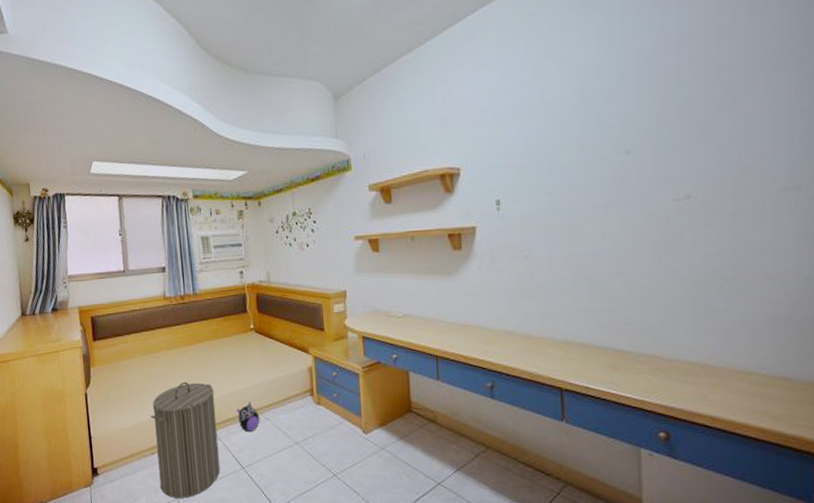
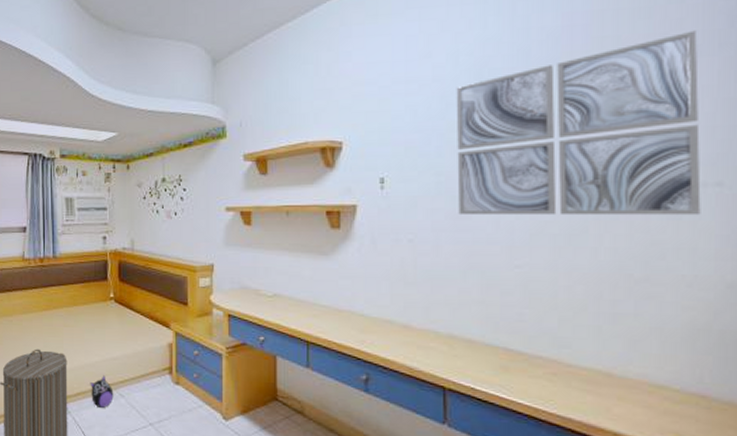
wall art: none [562,47,782,231] -> present [456,30,701,216]

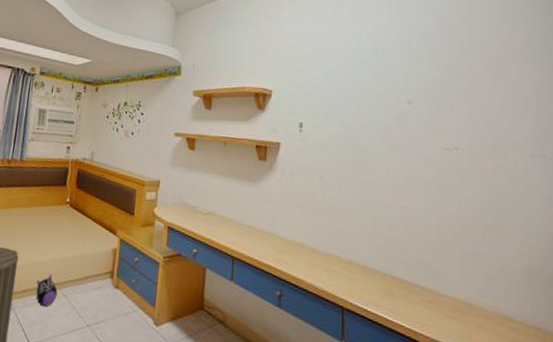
wall art: present [456,30,701,216] -> none [358,41,532,179]

